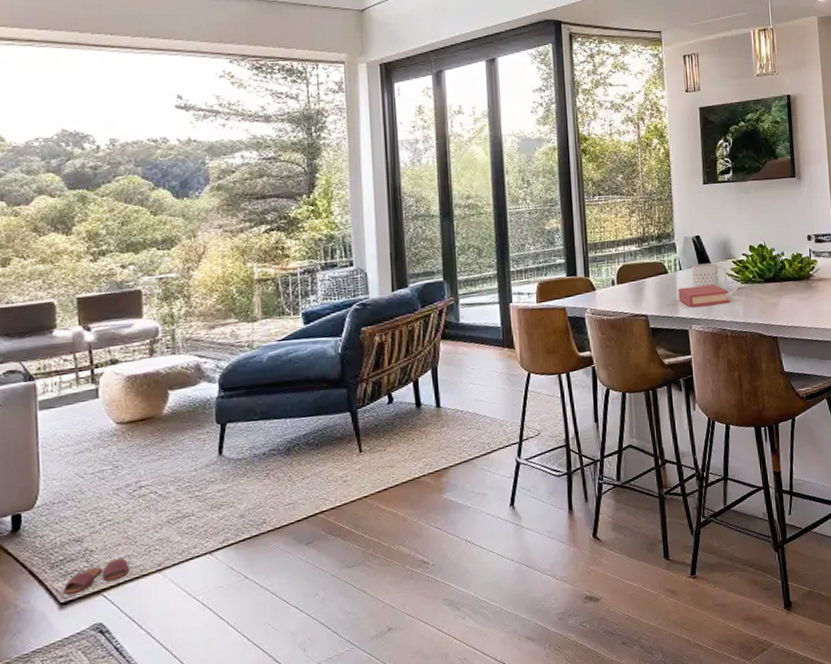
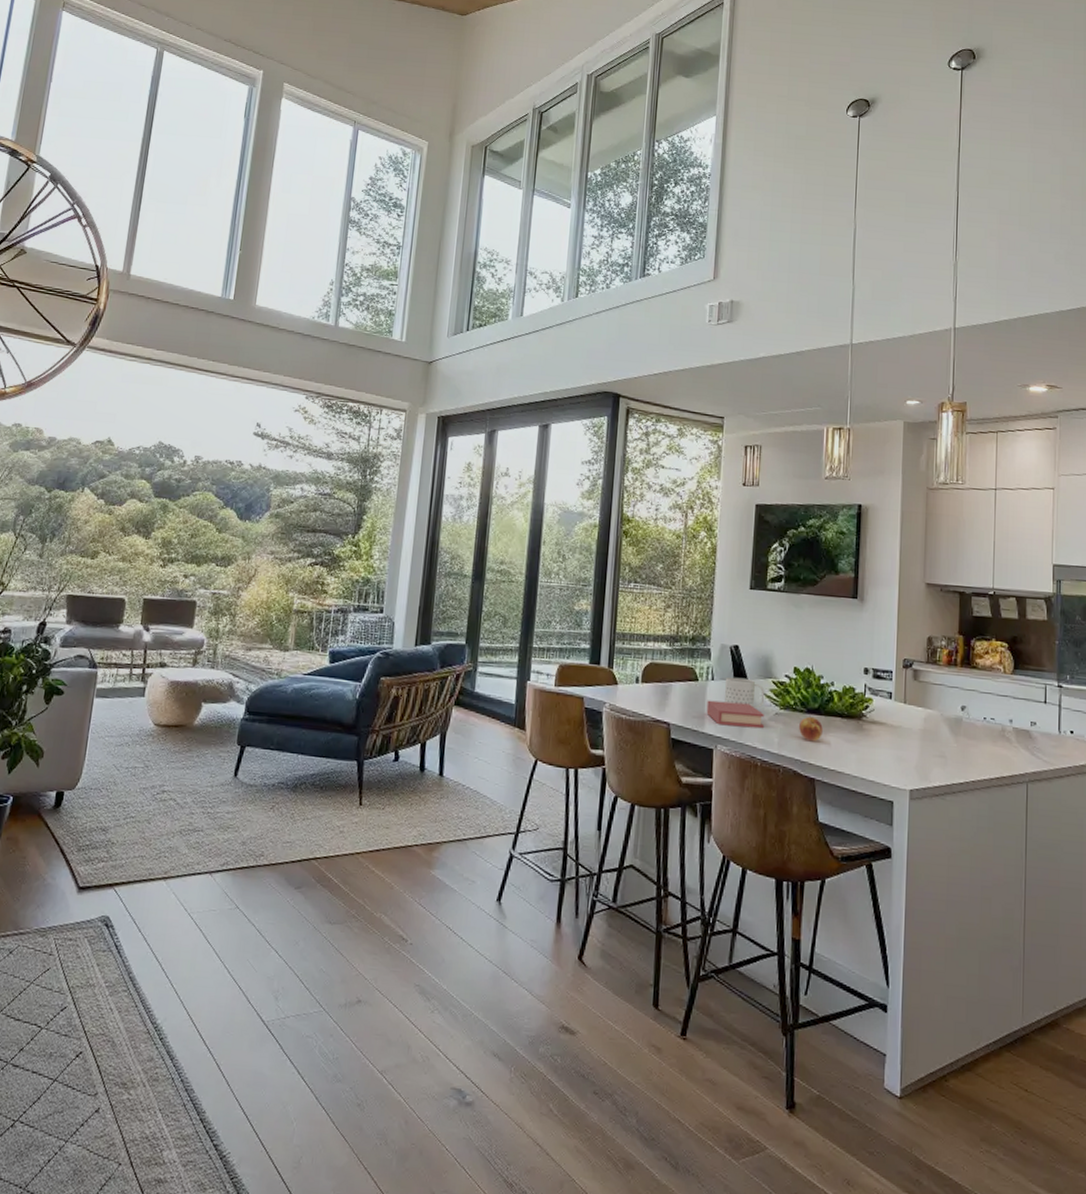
slippers: present [64,557,128,594] -> none [84,856,140,881]
fruit: none [759,284,779,307] -> present [799,716,823,742]

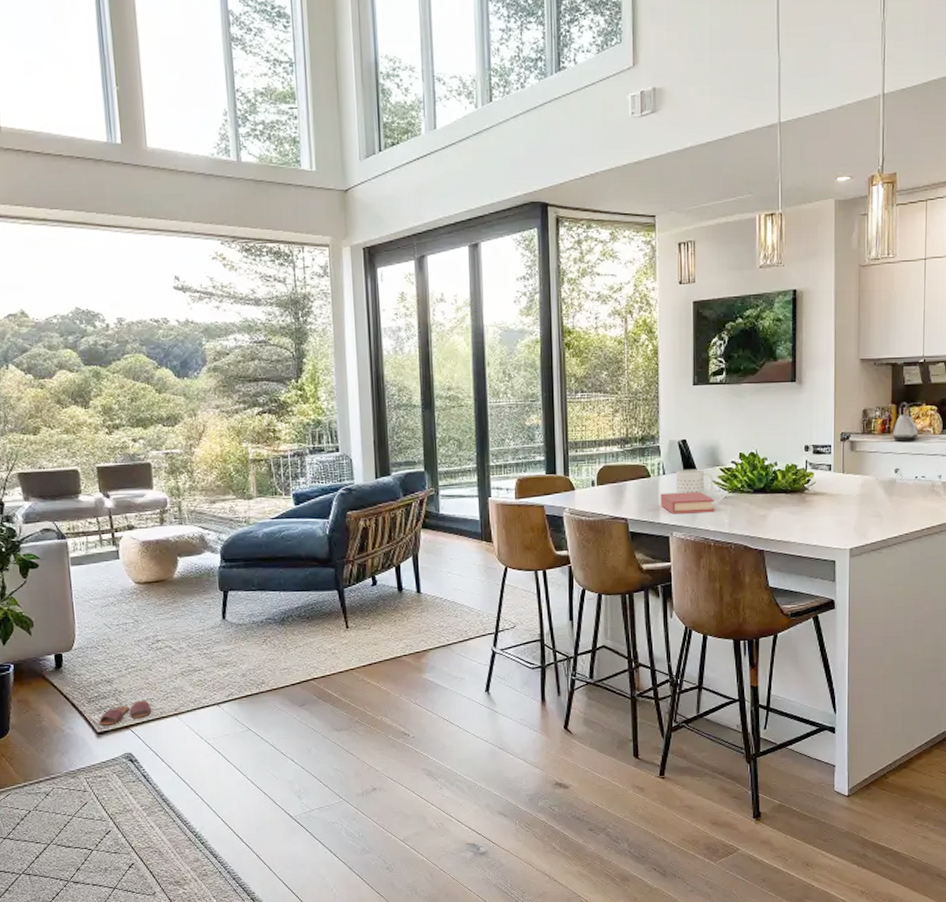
slippers: none [84,856,140,881] -> present [99,700,151,726]
fruit: present [799,716,823,742] -> none [747,495,769,518]
kettle: none [959,634,988,678] -> present [892,401,919,442]

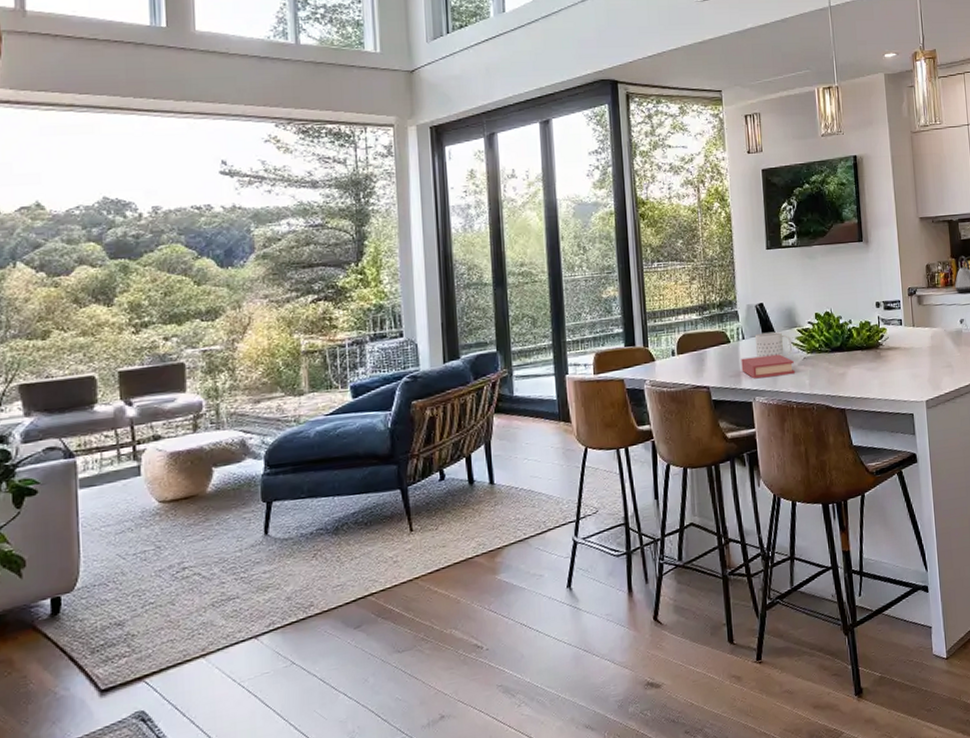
slippers: present [99,700,151,726] -> none [105,642,171,681]

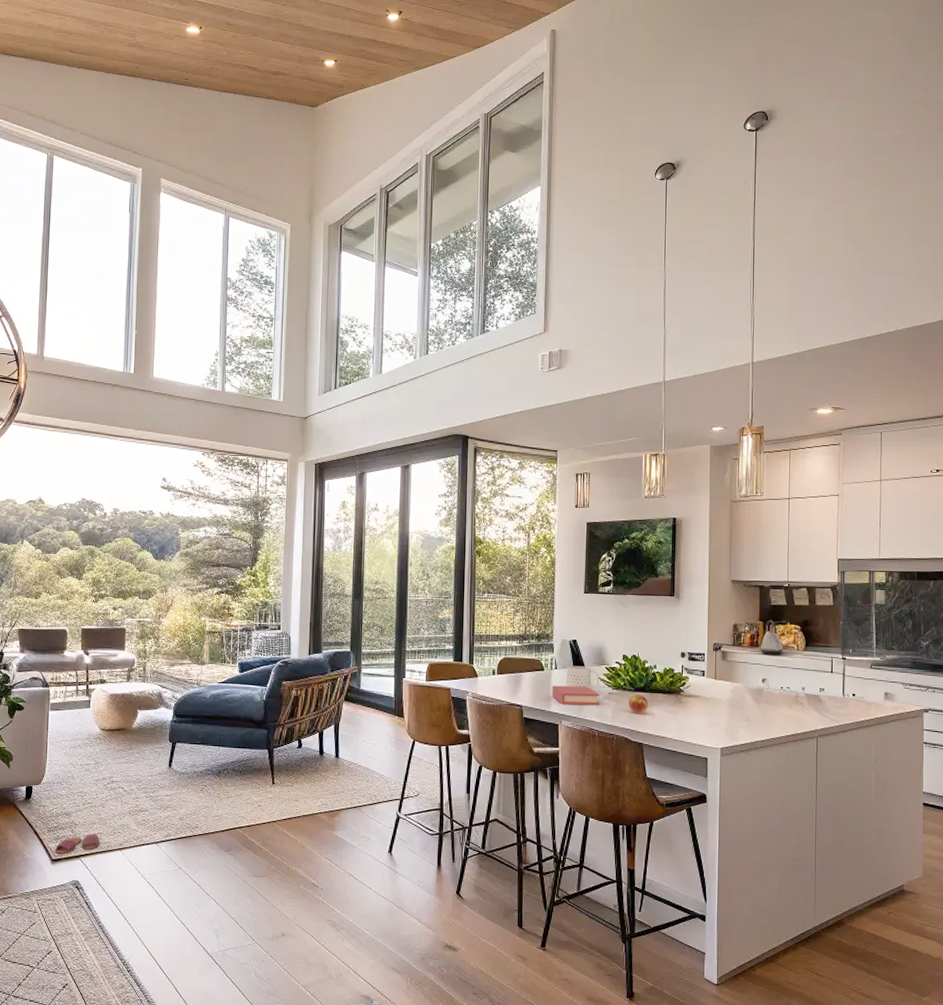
slippers: none [105,642,171,681] -> present [55,833,99,854]
fruit: none [826,354,847,377] -> present [629,694,648,714]

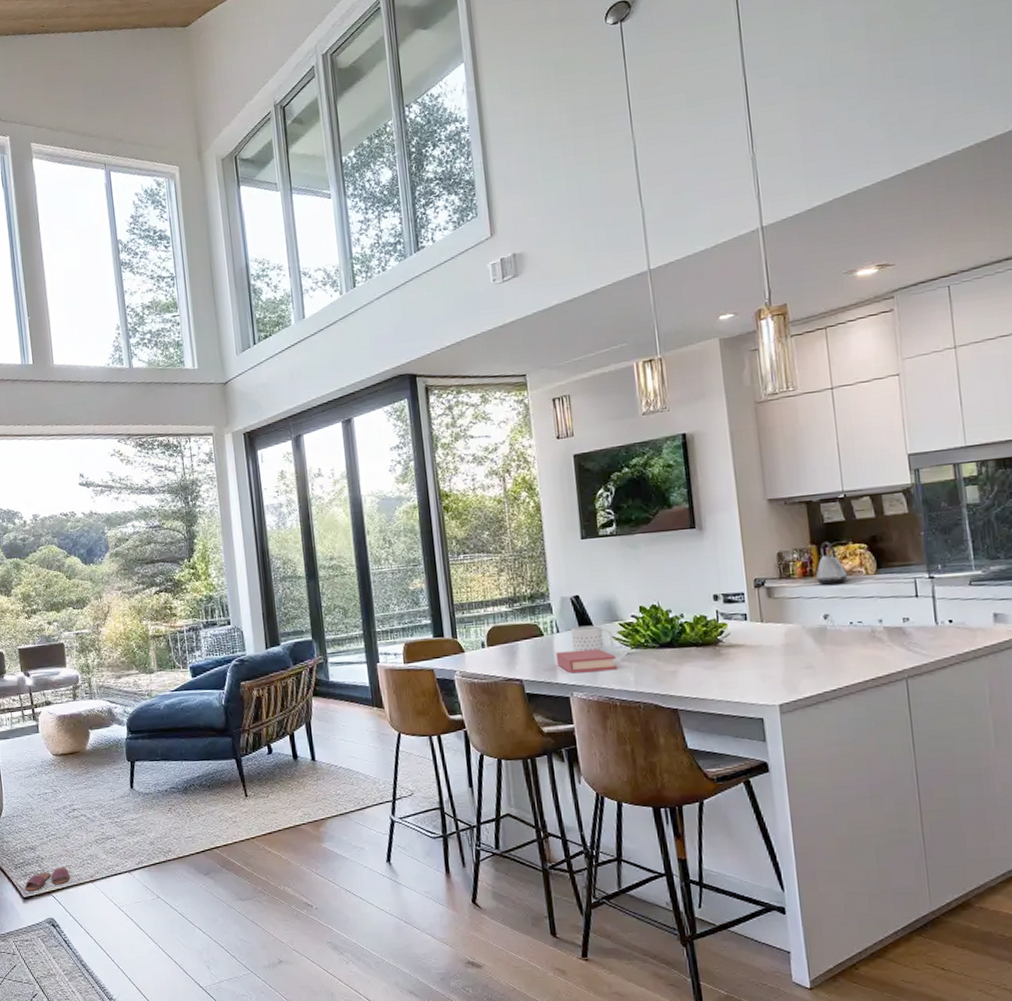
fruit: present [629,694,648,714] -> none [653,650,679,675]

